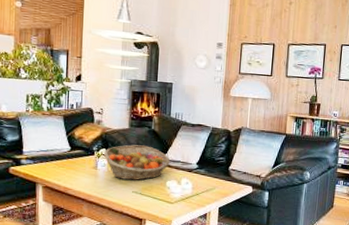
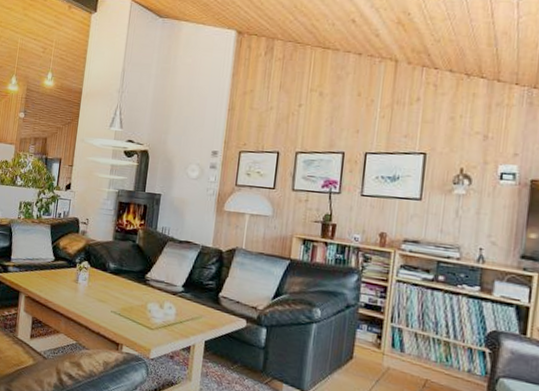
fruit basket: present [104,145,170,181] -> none [86,259,153,300]

